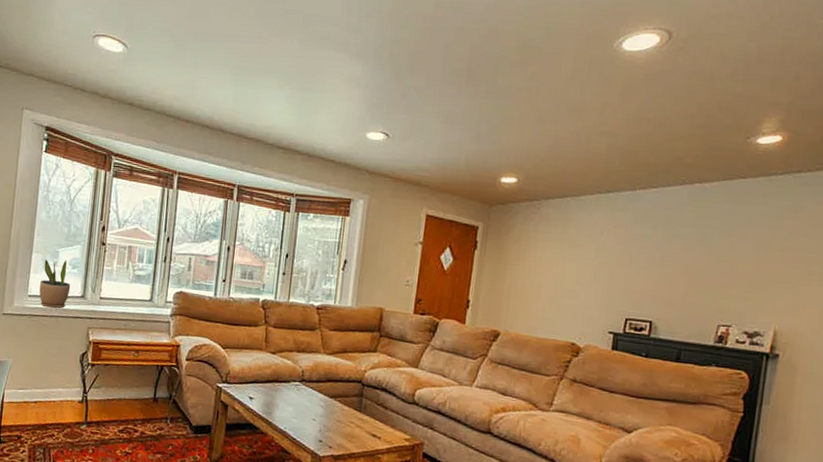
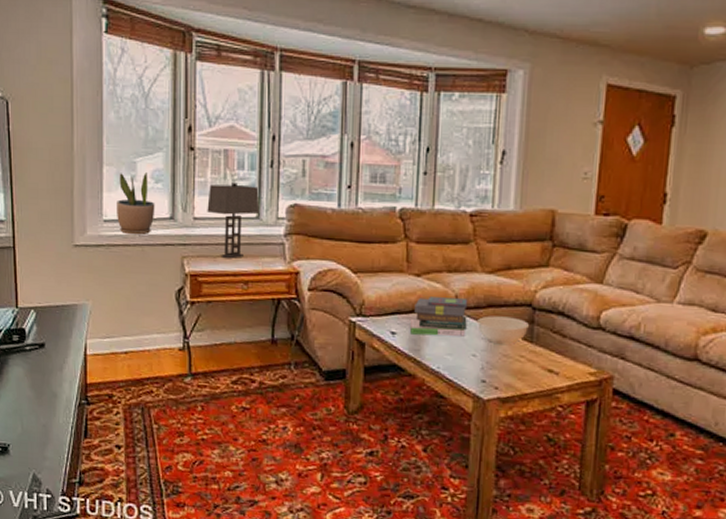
table lamp: none [111,272,153,332] -> present [207,182,260,259]
books: none [265,370,312,404] -> present [410,297,468,337]
bowl: none [318,388,359,413] -> present [477,315,529,346]

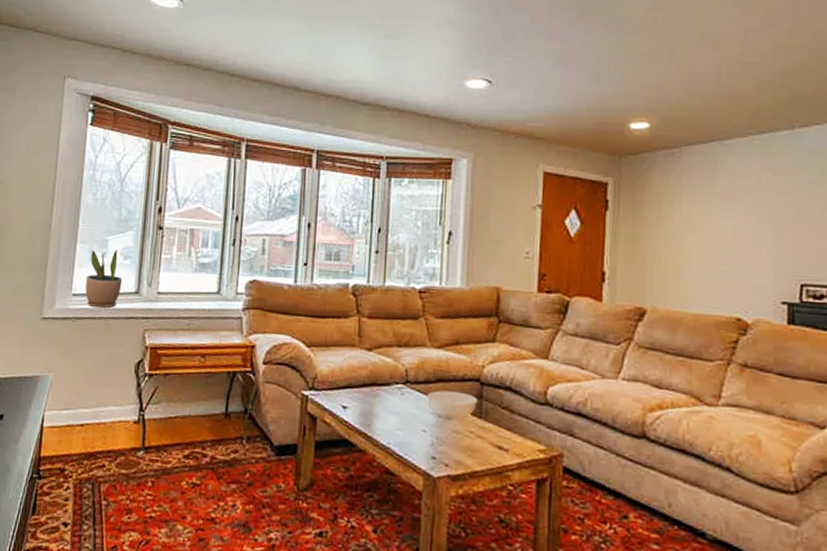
table lamp: present [207,182,260,259] -> none [171,259,221,333]
books: present [410,297,468,337] -> none [361,371,418,412]

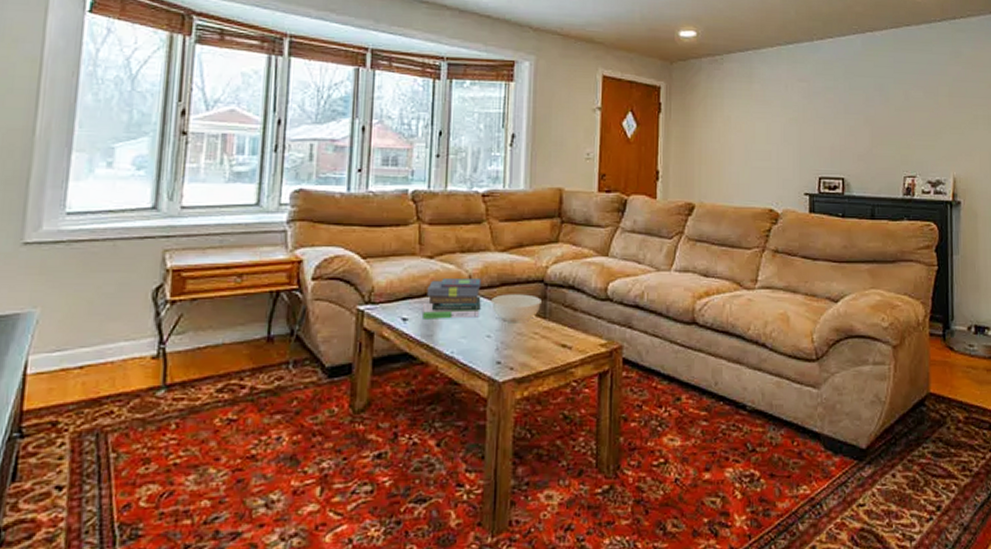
potted plant: present [85,250,123,309] -> none [84,159,135,228]
books: none [361,371,418,412] -> present [423,279,482,319]

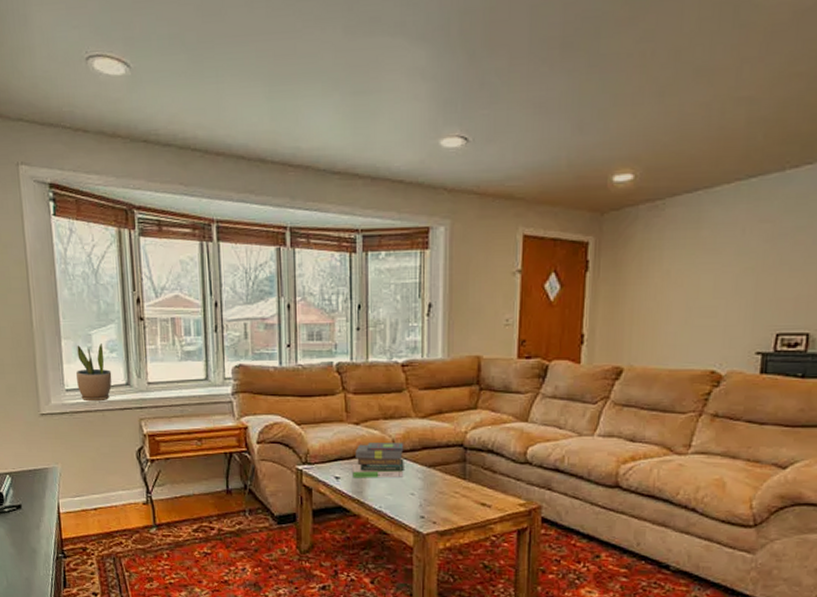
potted plant: none [84,159,135,228] -> present [76,344,112,402]
bowl: present [491,294,541,323] -> none [414,457,461,483]

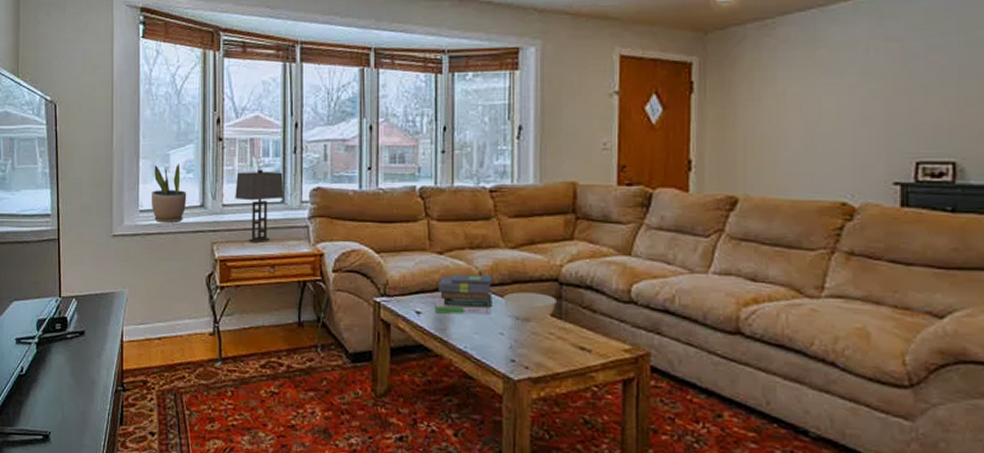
table lamp: none [159,348,208,419] -> present [235,169,285,244]
bowl: none [414,457,461,483] -> present [503,292,556,323]

